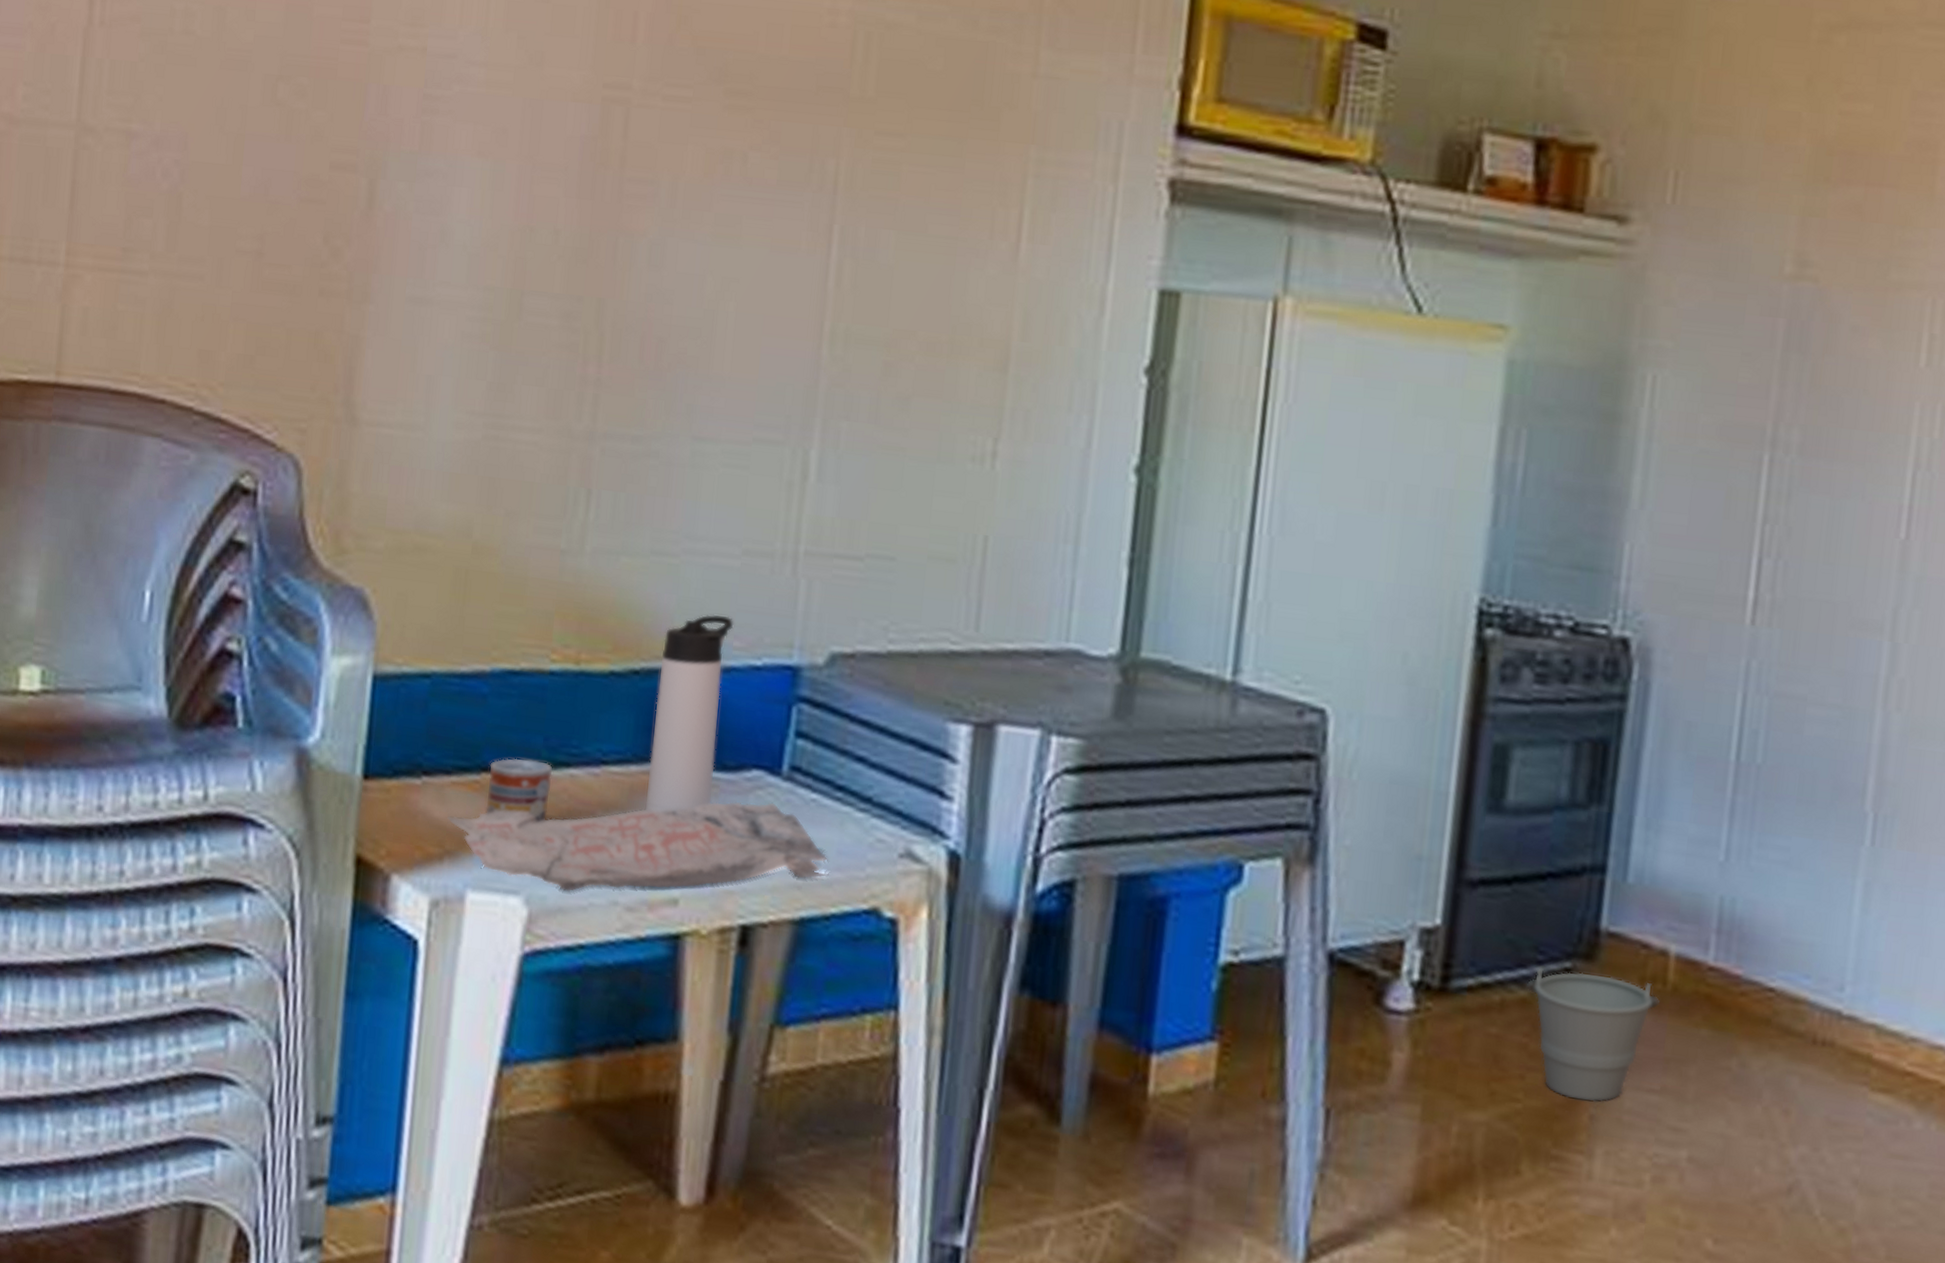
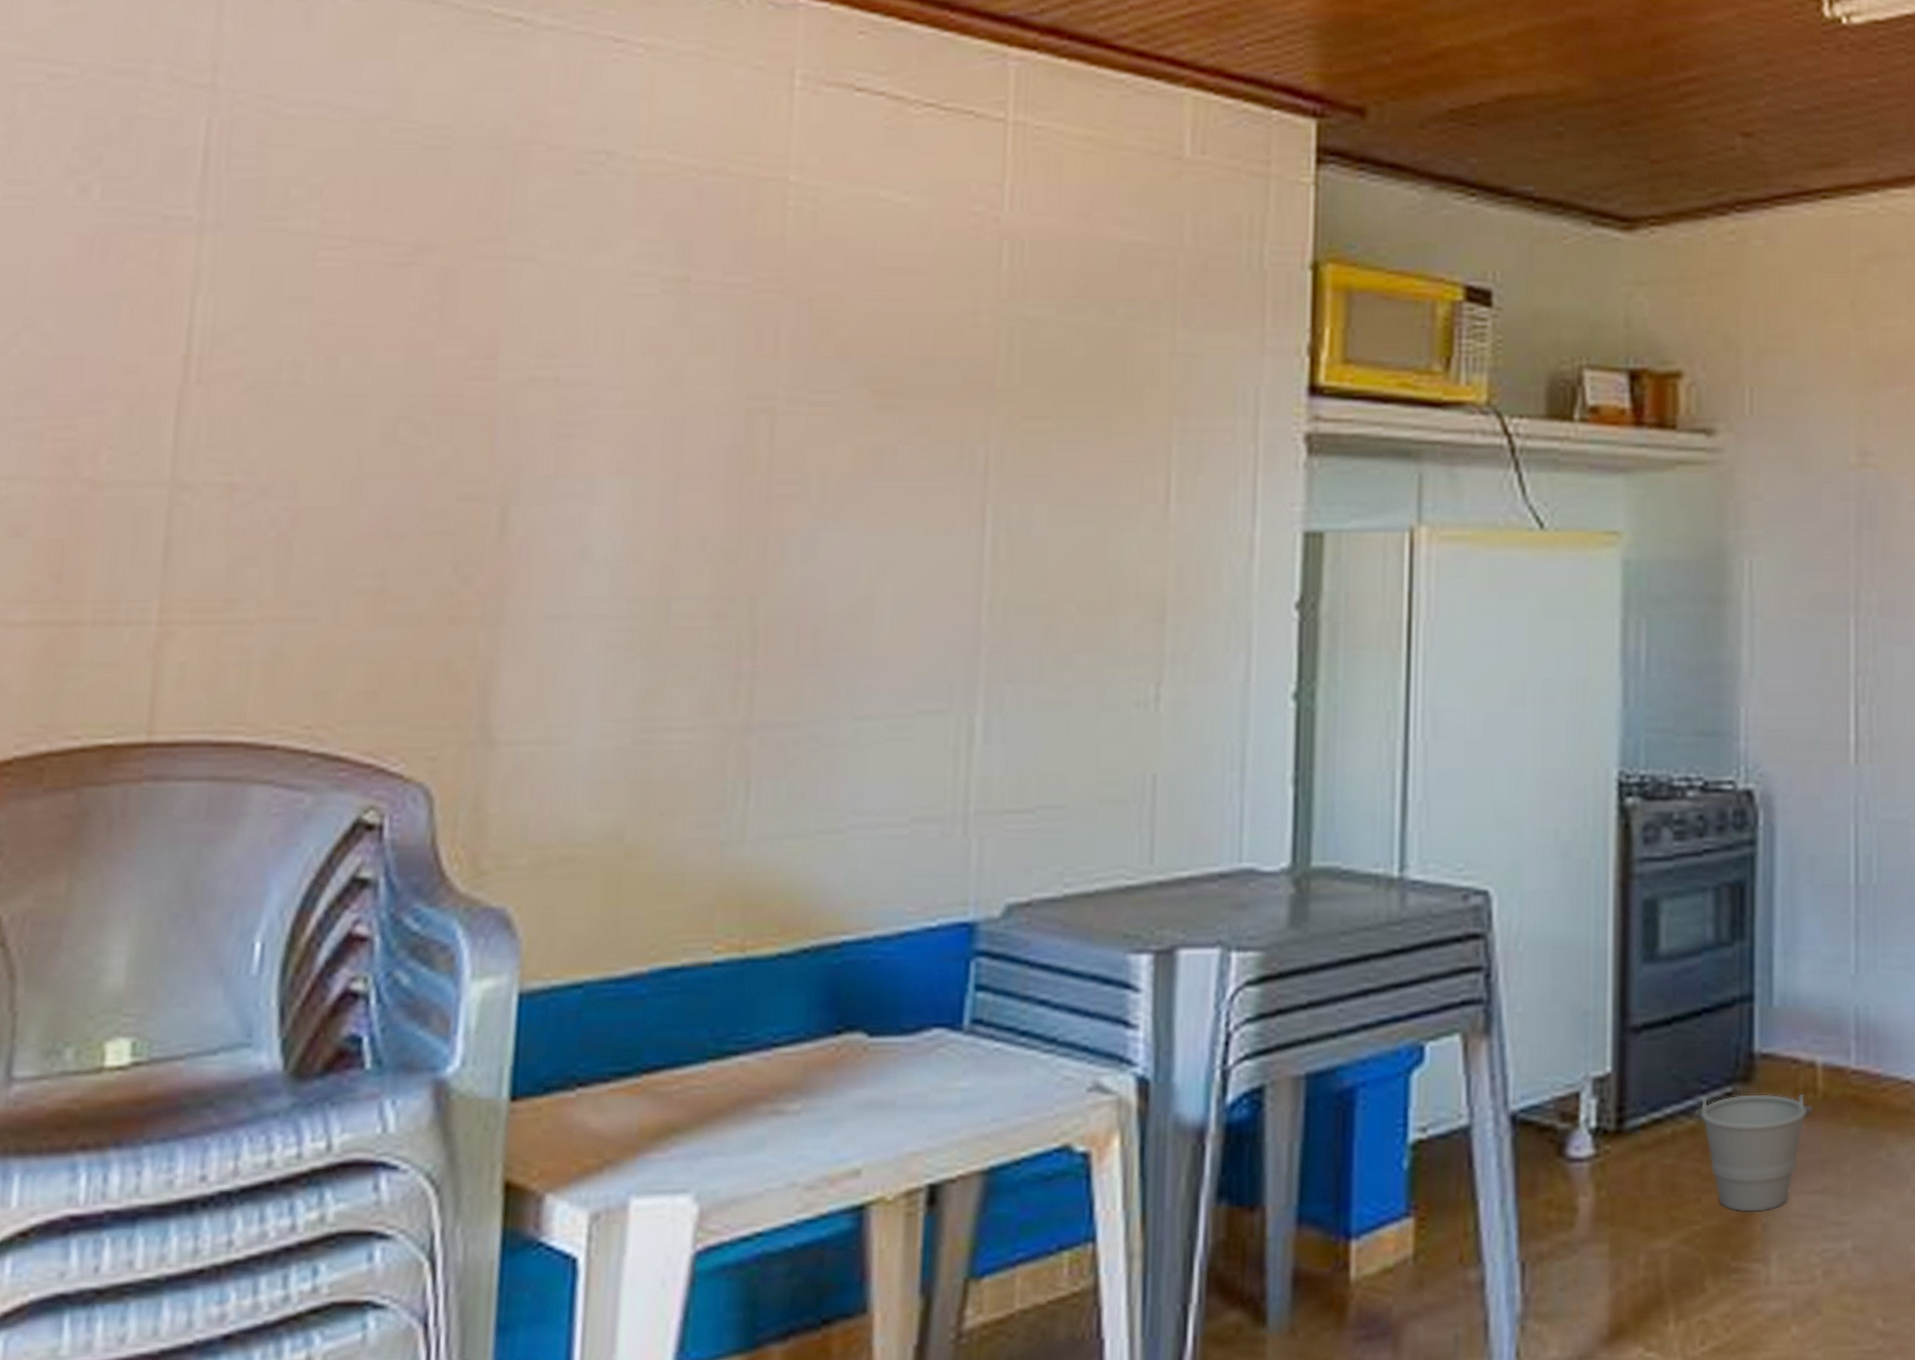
plastic bag: present [447,801,829,892] -> none [606,1058,1017,1181]
cup: present [485,758,553,823] -> none [647,1054,720,1116]
thermos bottle: present [644,614,734,813] -> none [820,883,906,1087]

